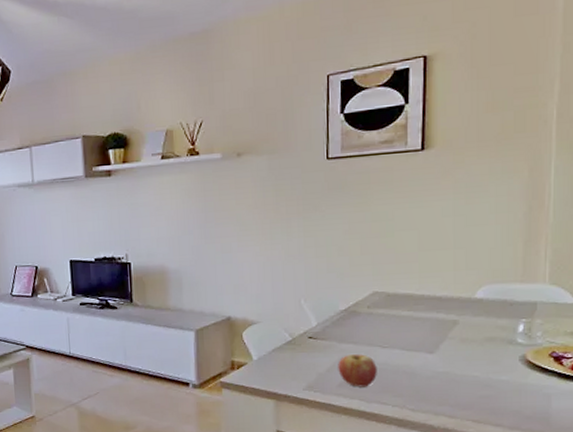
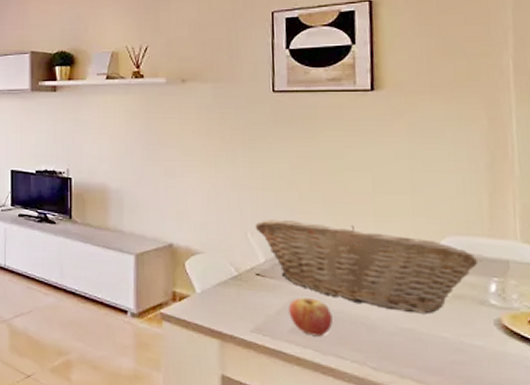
fruit basket: none [308,284,510,358] -> present [255,220,479,314]

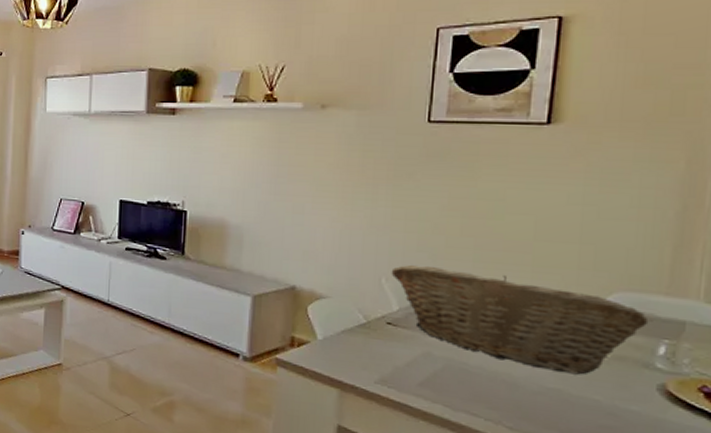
fruit: present [288,297,333,337] -> none [420,350,469,392]

